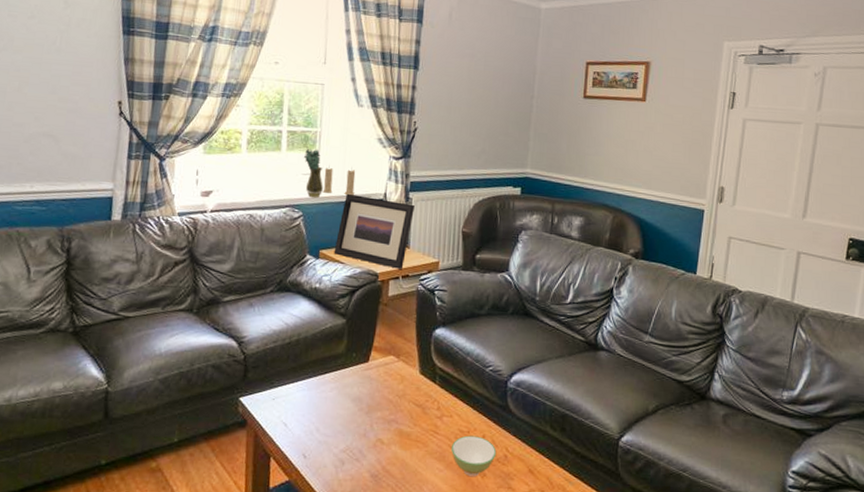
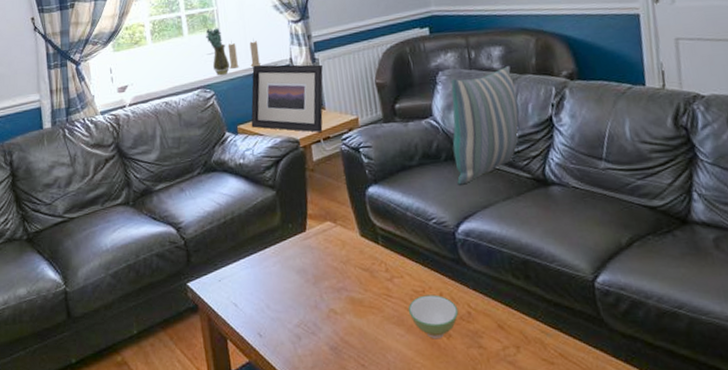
pillow: none [519,236,587,339] -> present [451,66,519,185]

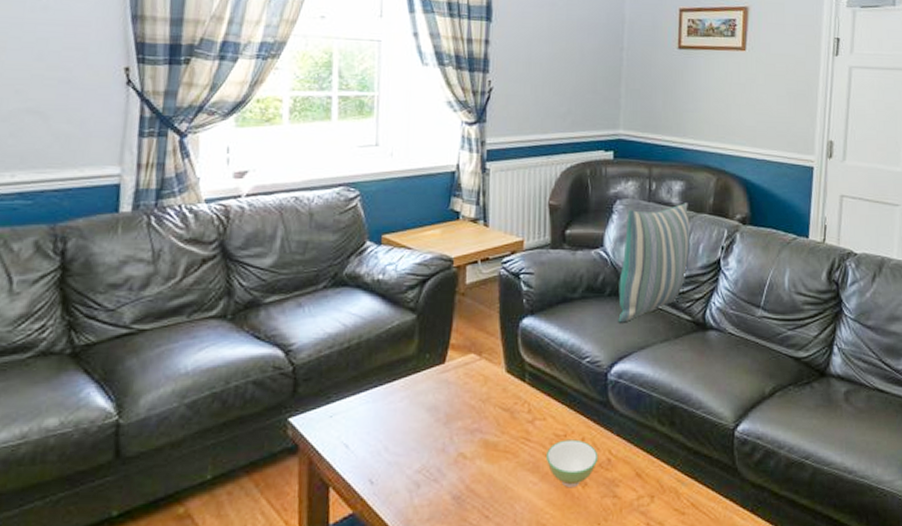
vase: present [206,27,230,76] -> none [360,114,384,174]
candle: present [227,37,261,70] -> none [383,134,422,169]
picture frame: present [251,64,323,132] -> none [399,166,493,252]

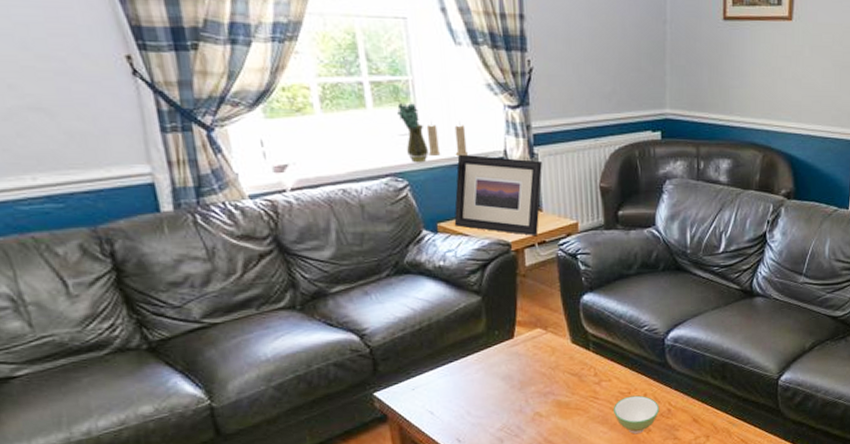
vase: none [360,114,384,174] -> present [397,100,429,163]
candle: none [383,134,422,169] -> present [426,120,469,157]
picture frame: none [399,166,493,252] -> present [454,154,542,236]
pillow: present [618,203,689,323] -> none [671,180,737,295]

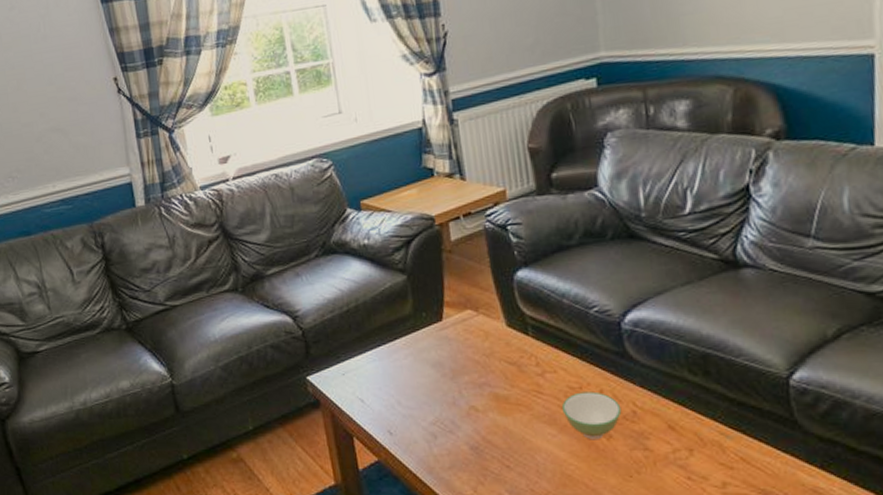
vase: present [397,100,429,163] -> none [320,83,350,143]
candle: present [426,120,469,157] -> none [347,95,388,135]
picture frame: present [454,154,542,236] -> none [376,126,464,208]

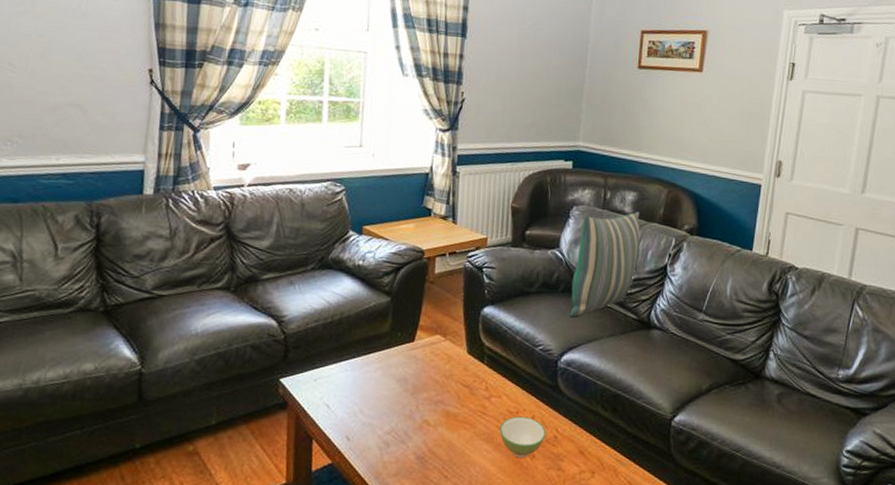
pillow: none [621,124,707,268] -> present [569,212,640,317]

